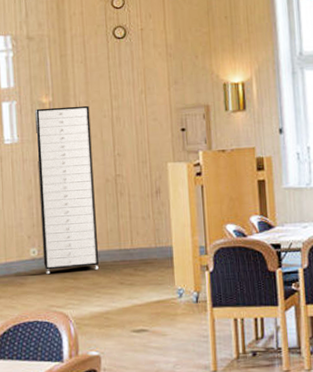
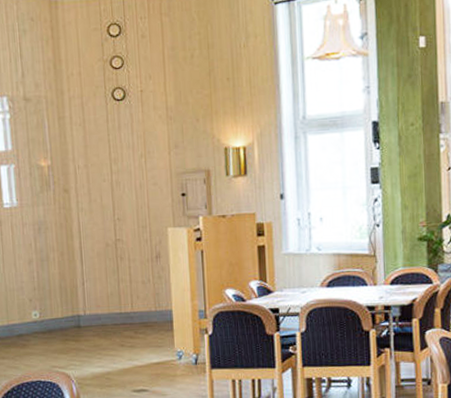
storage cabinet: present [35,105,99,275] -> none [33,169,100,337]

